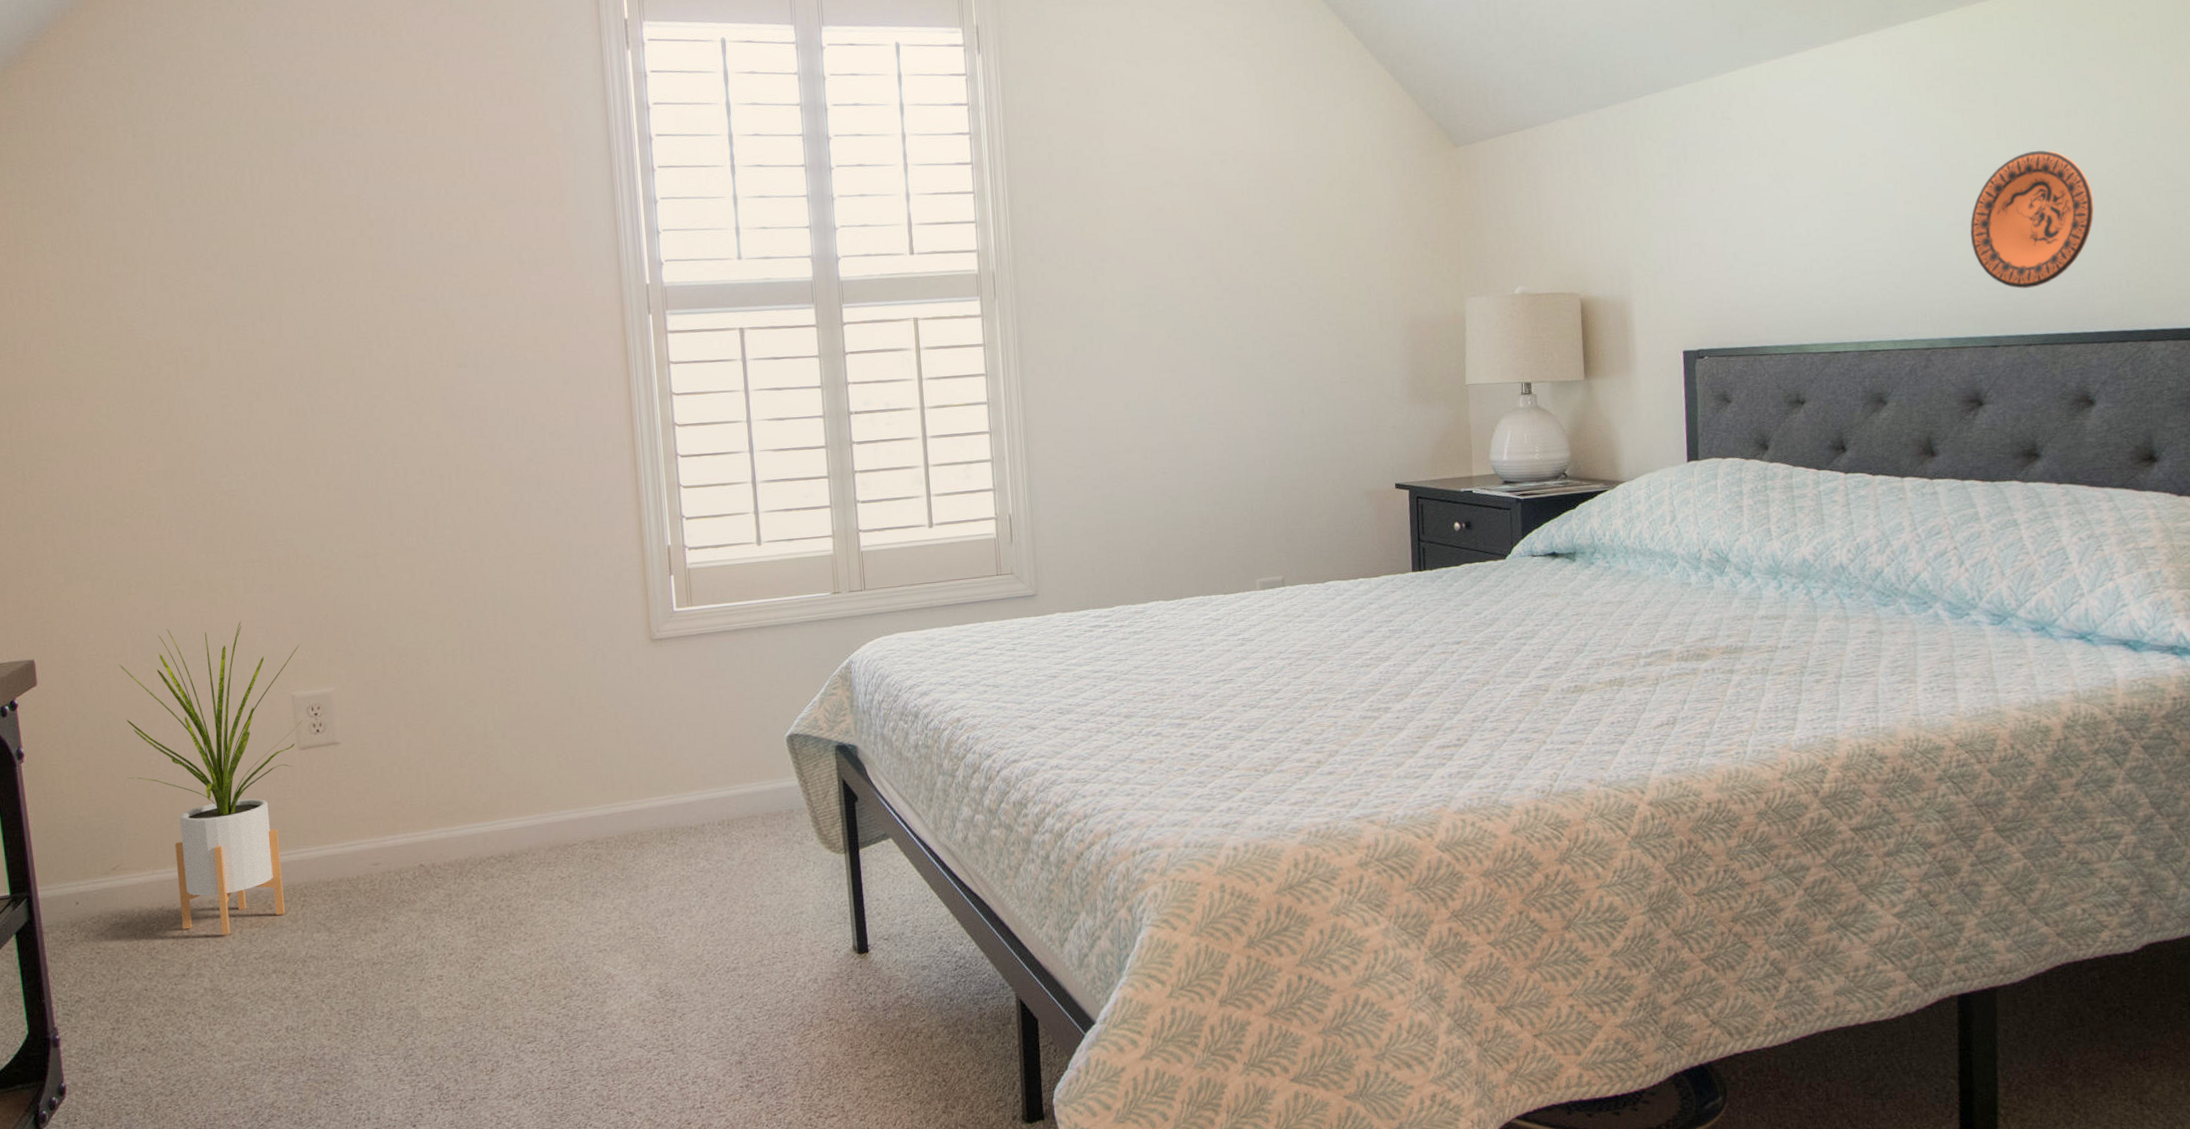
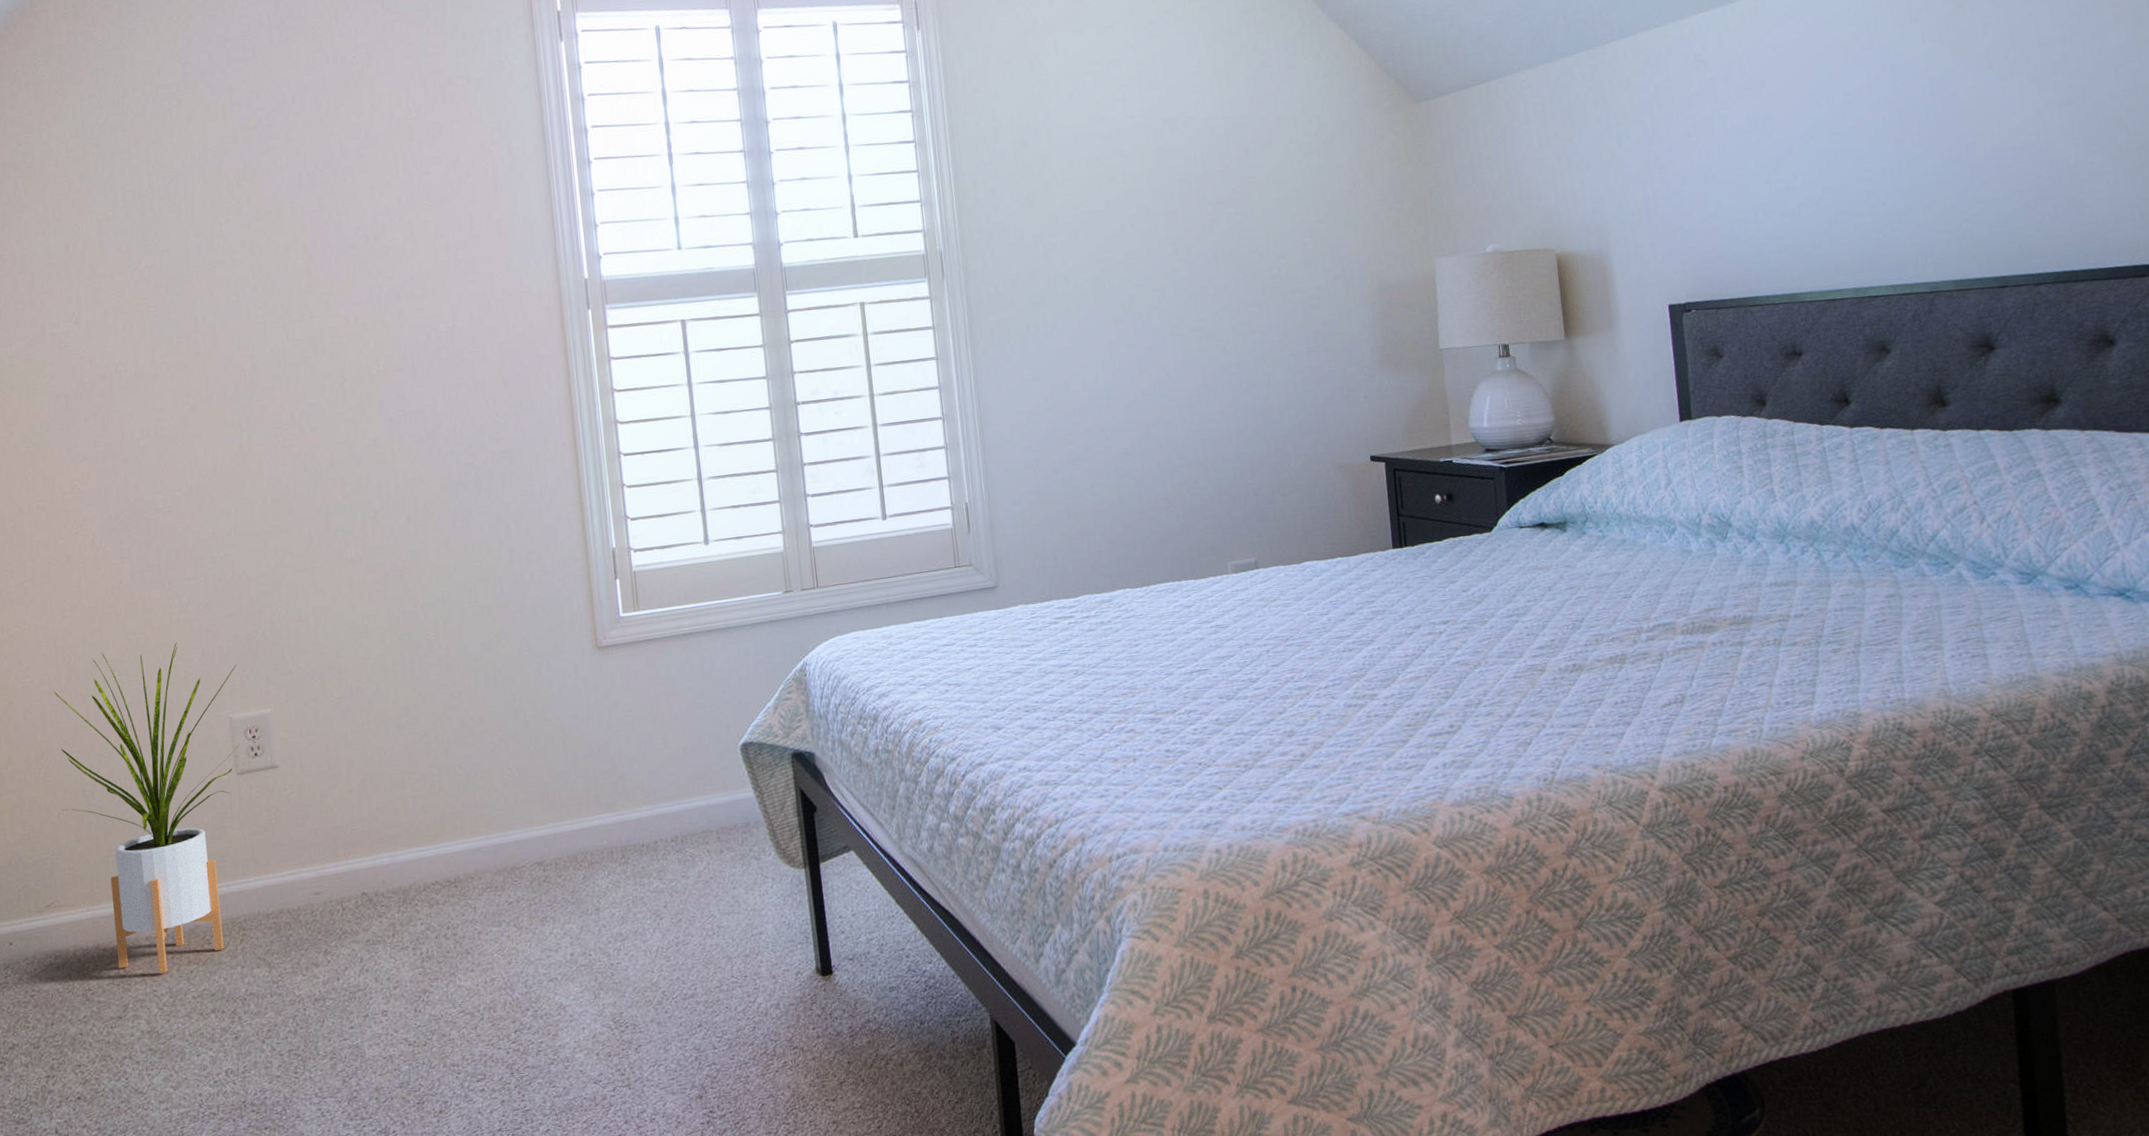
decorative plate: present [1970,150,2094,289] -> none [1967,79,2099,225]

